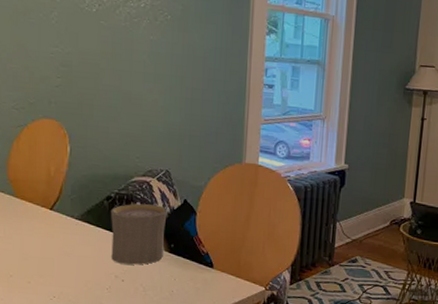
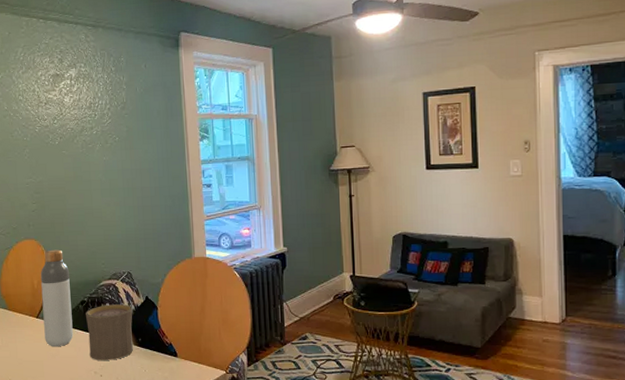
bottle: none [58,134,95,245] -> present [40,249,73,347]

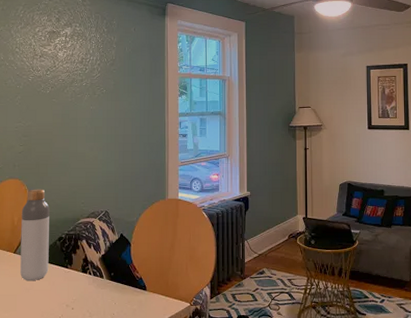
cup: present [85,304,133,360] -> none [61,241,107,294]

